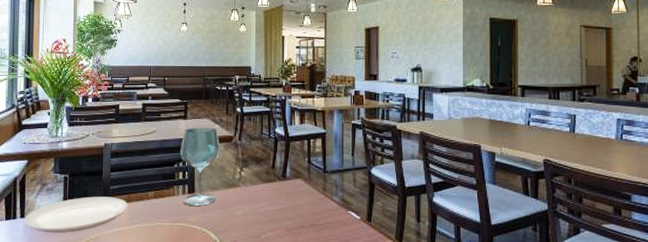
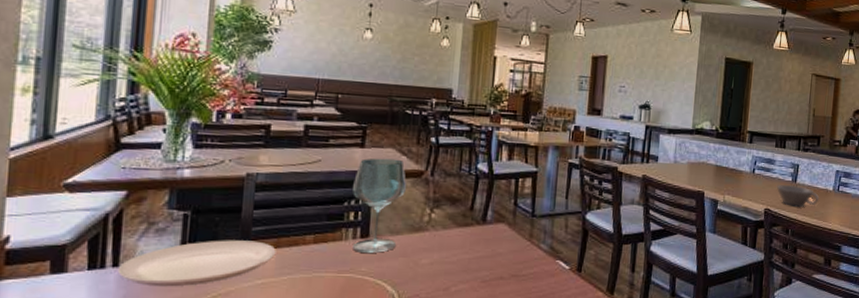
cup: none [554,135,601,158] -> present [776,185,819,208]

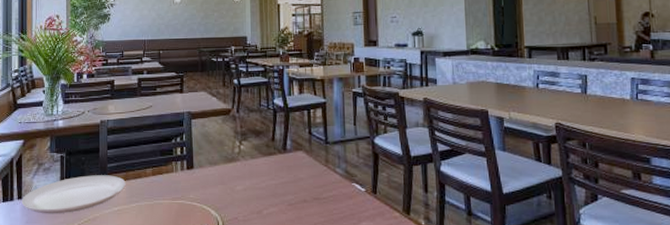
wine glass: present [351,158,407,253] -> none [176,100,219,182]
cup: present [776,185,819,208] -> none [565,96,616,120]

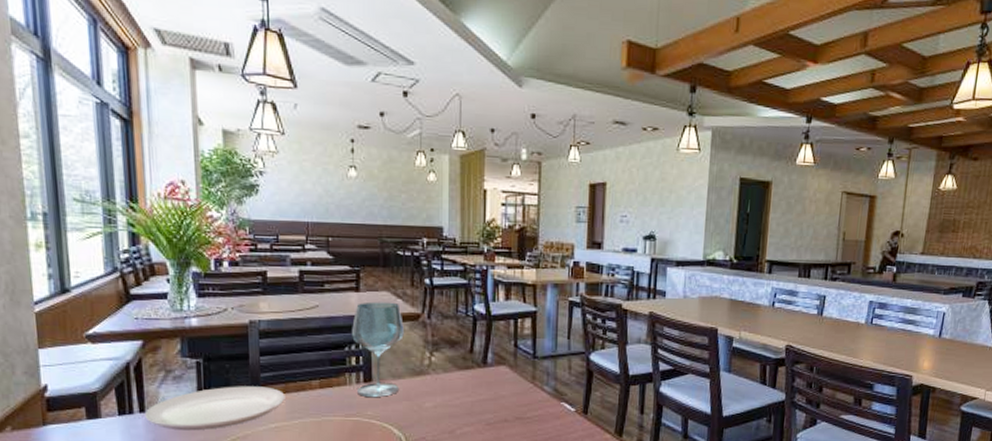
wine glass: none [176,100,219,182] -> present [351,302,405,397]

